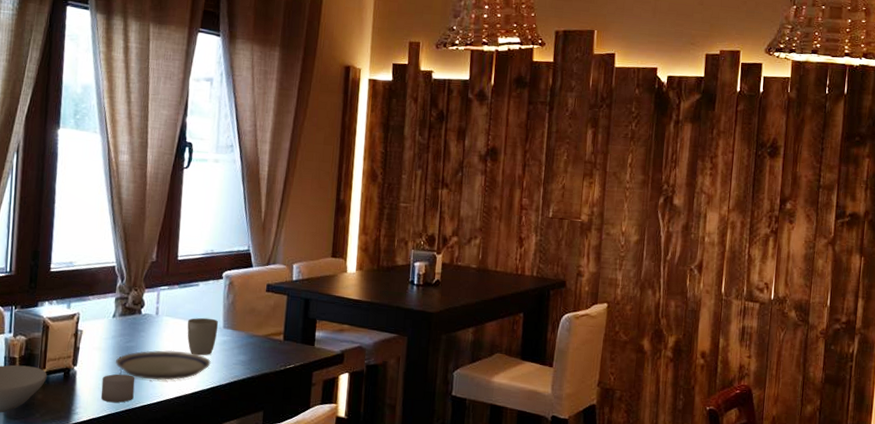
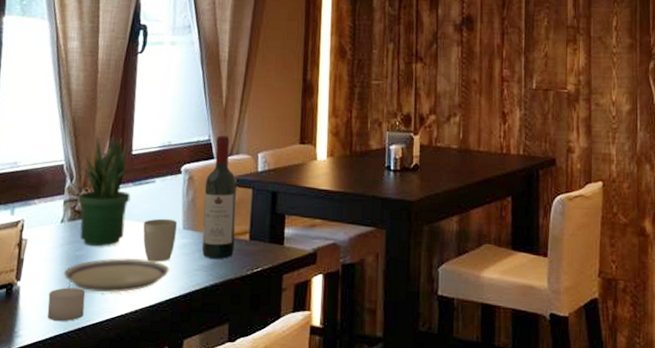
planter: none [128,241,176,340] -> present [78,134,131,247]
wine bottle: none [240,246,274,356] -> present [201,136,238,259]

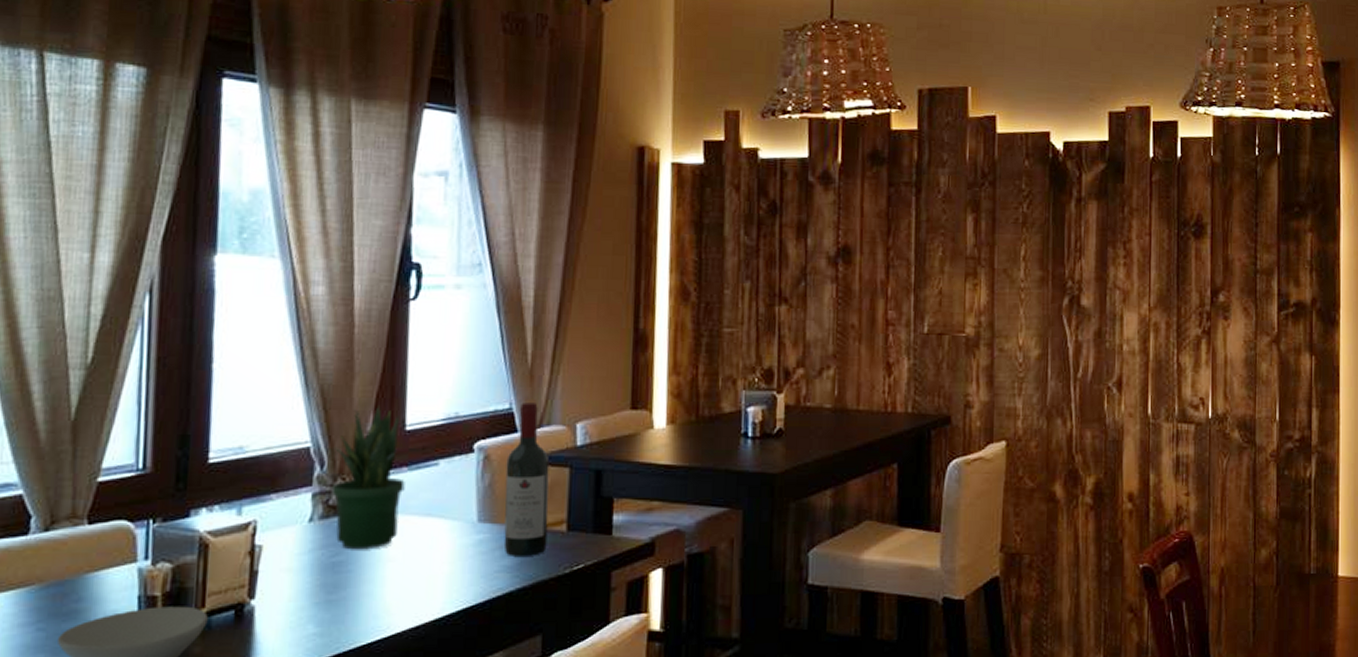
candle: present [47,287,86,321] -> none [294,603,347,646]
plate: present [64,257,170,293] -> none [316,560,461,608]
cup: present [143,218,178,262] -> none [423,510,471,565]

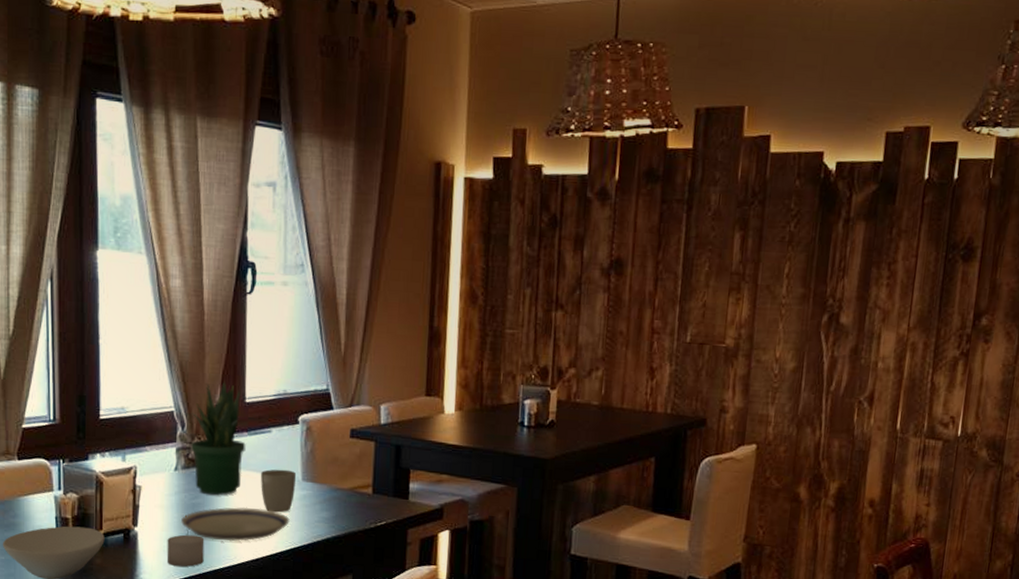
candle: none [294,603,347,646] -> present [166,534,205,567]
plate: none [316,560,461,608] -> present [181,507,290,542]
cup: none [423,510,471,565] -> present [260,469,297,513]
wine bottle: present [503,403,550,556] -> none [322,385,359,512]

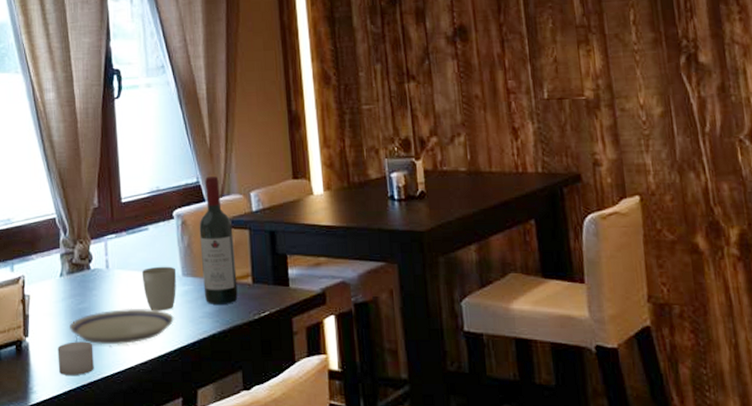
planter: present [191,381,246,496] -> none [73,184,126,299]
wine bottle: none [322,385,359,512] -> present [199,176,238,304]

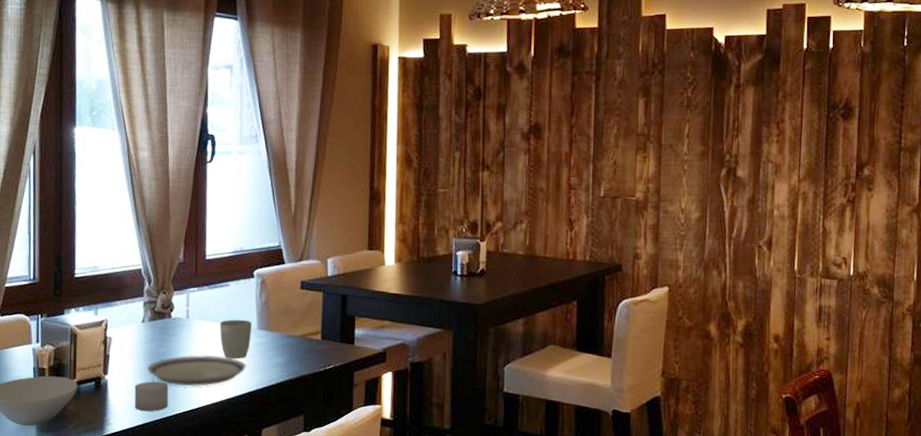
wine bottle: present [199,176,238,304] -> none [276,242,308,357]

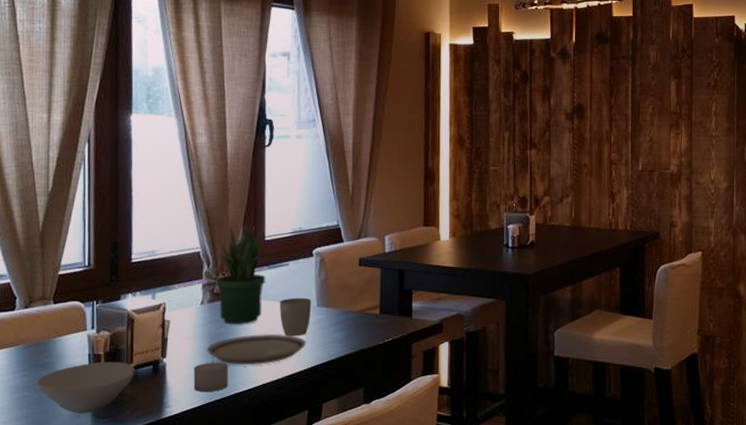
planter: none [157,240,206,345] -> present [216,222,266,325]

